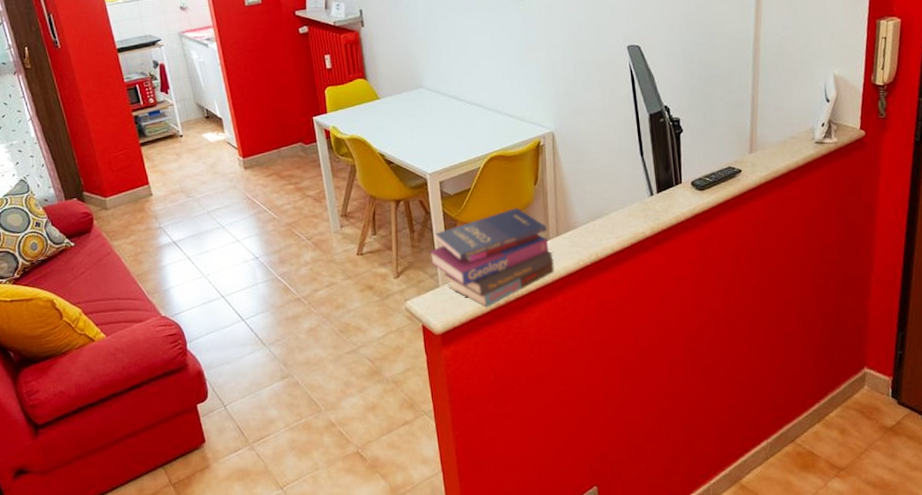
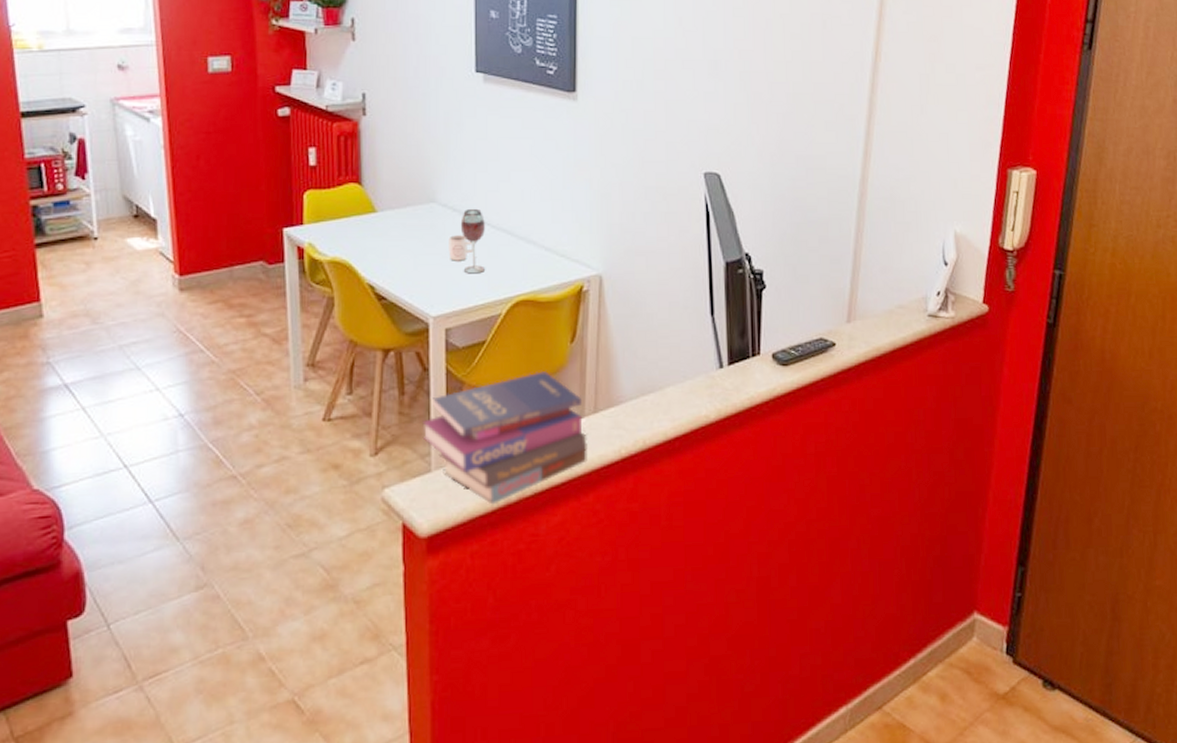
mug: none [435,111,454,131] -> present [448,235,473,261]
wineglass: none [443,89,464,140] -> present [460,208,486,274]

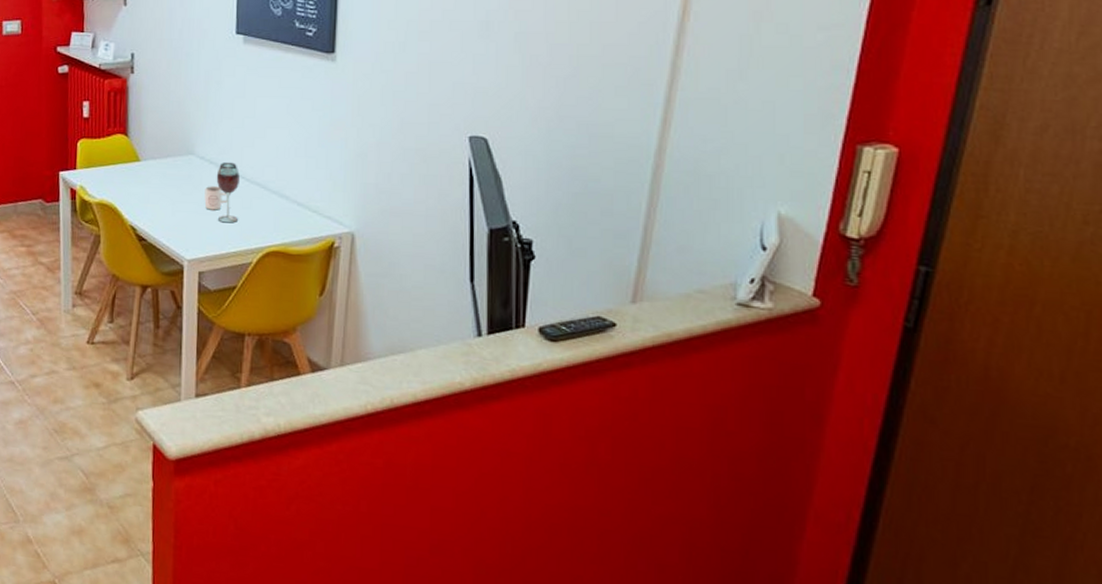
books: present [422,371,587,505] -> none [174,320,333,440]

